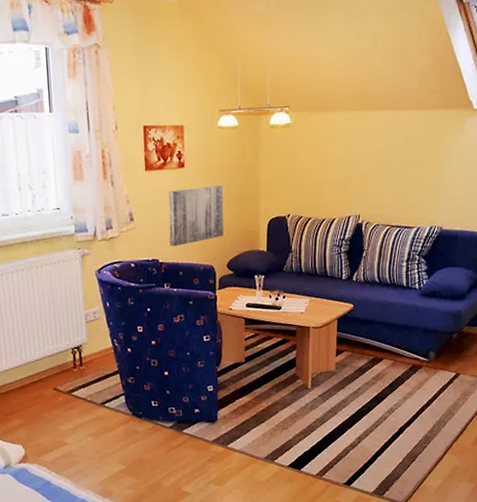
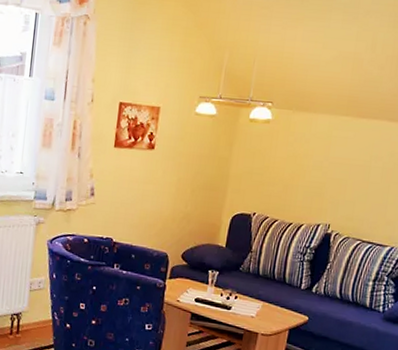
wall art: present [168,186,224,247] -> none [127,170,190,229]

